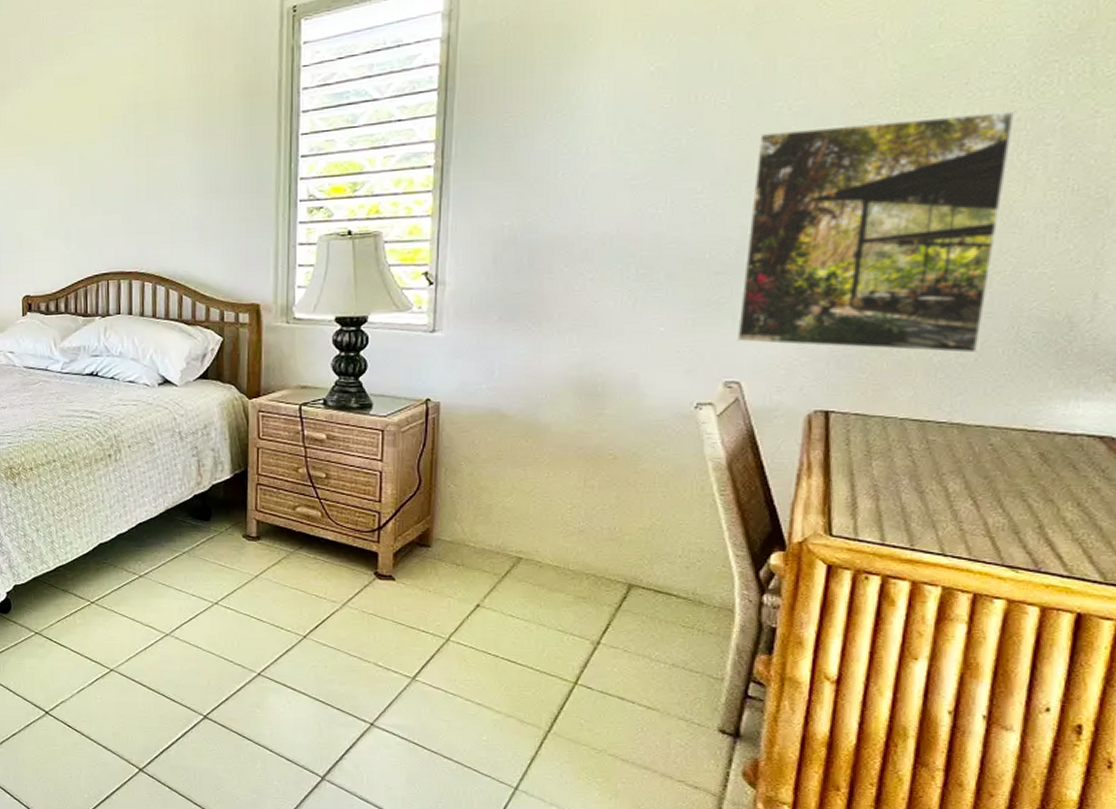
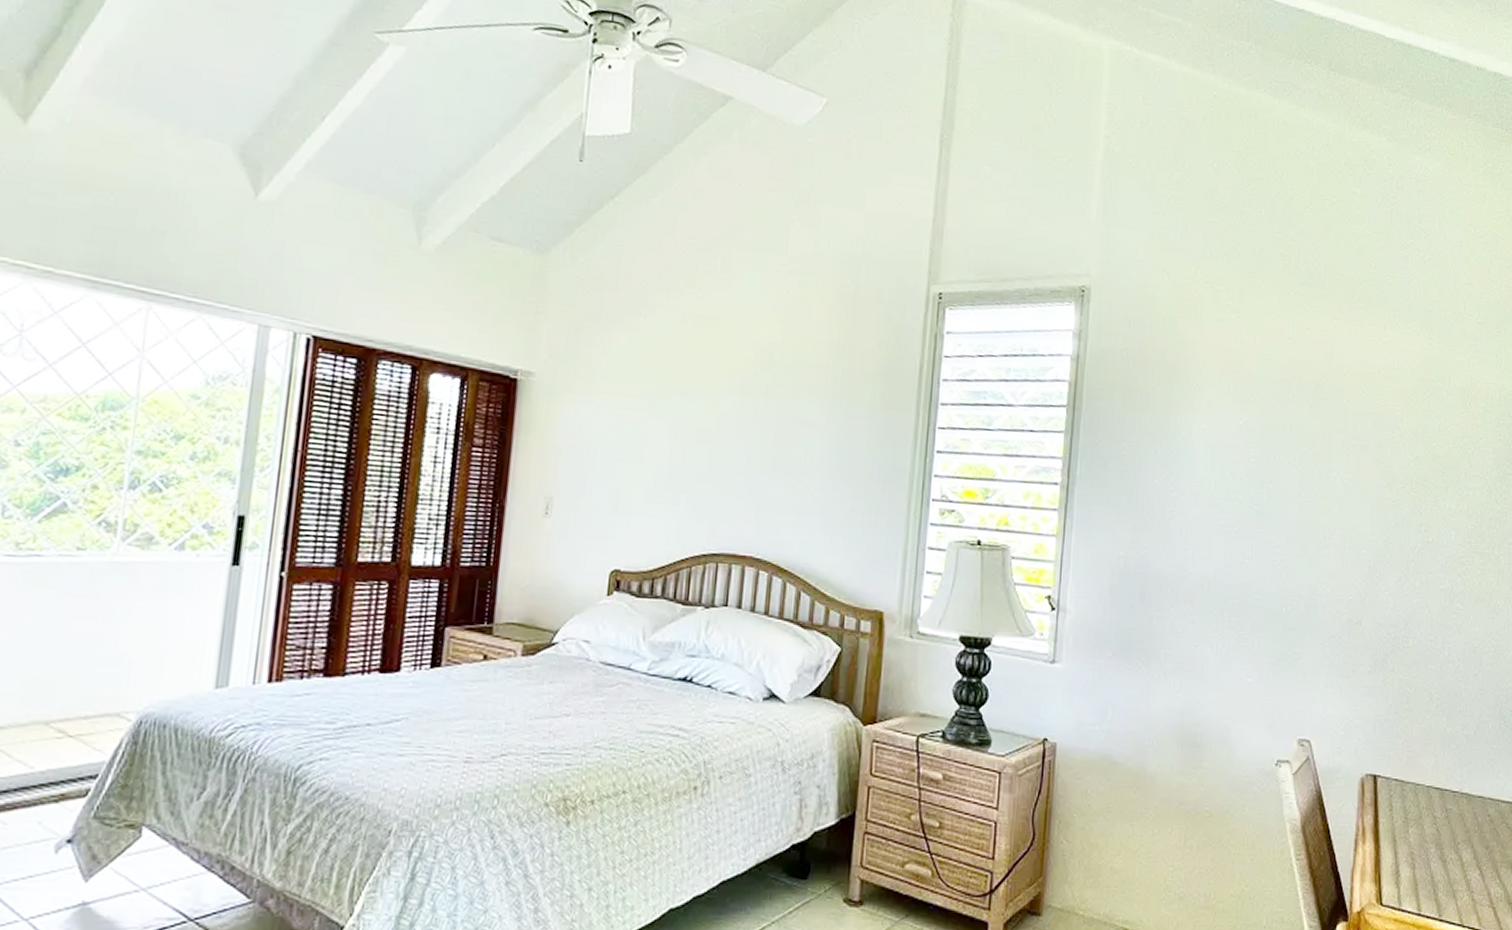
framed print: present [735,109,1017,354] -> none [1306,499,1489,727]

